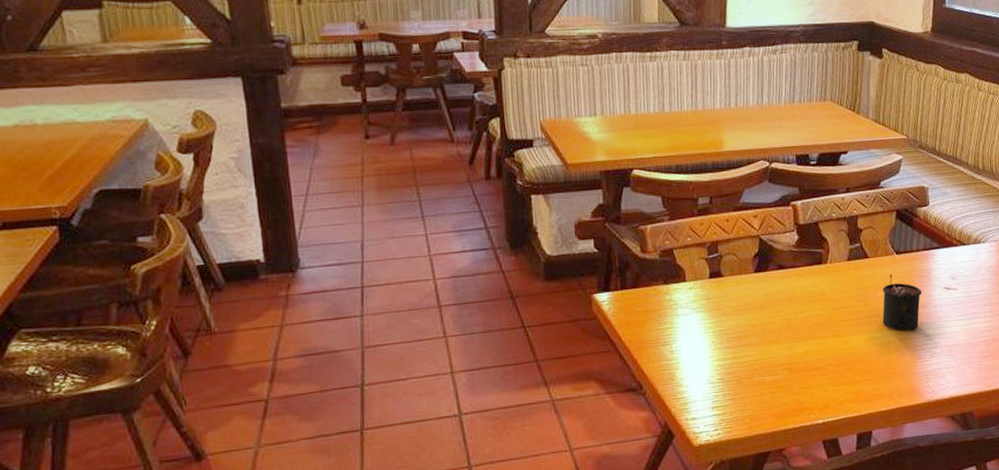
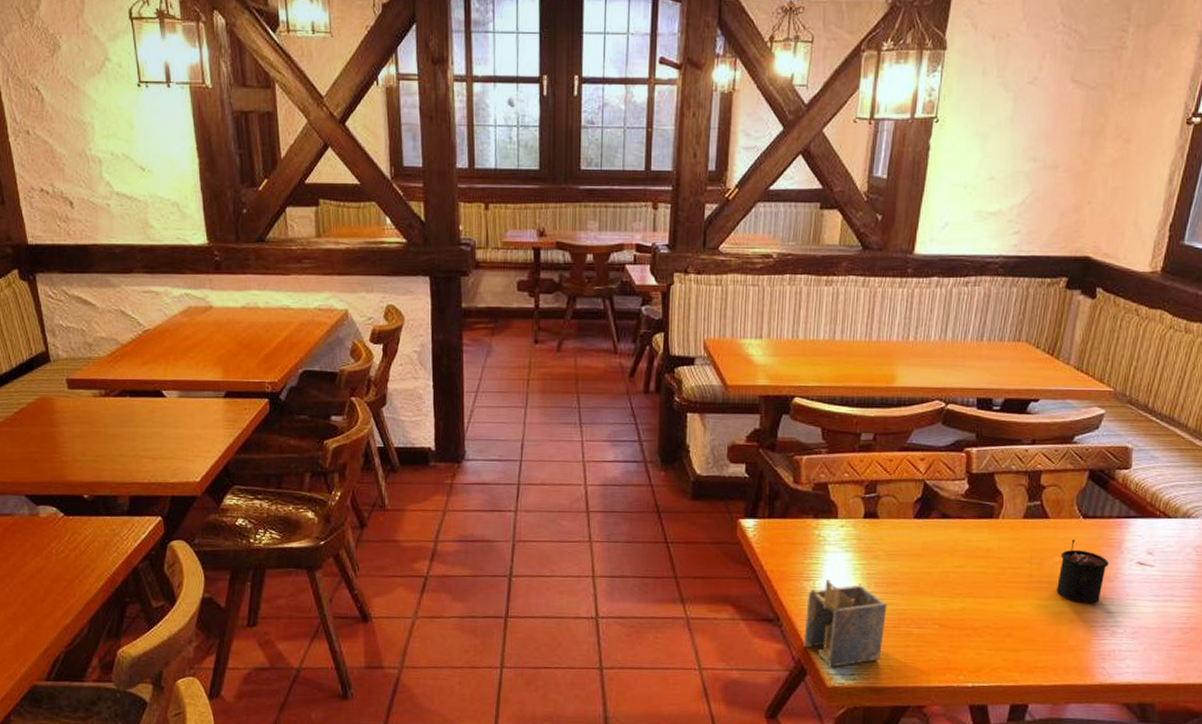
napkin holder: none [666,342,740,426] -> present [803,580,887,667]

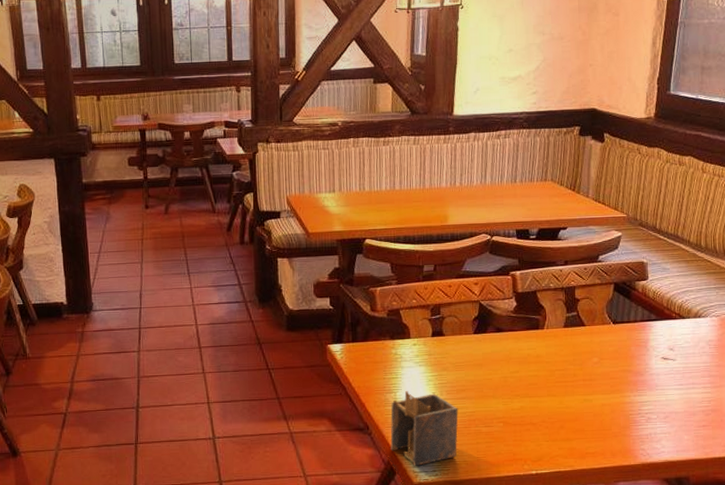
candle: present [1056,540,1110,603] -> none [597,342,639,395]

